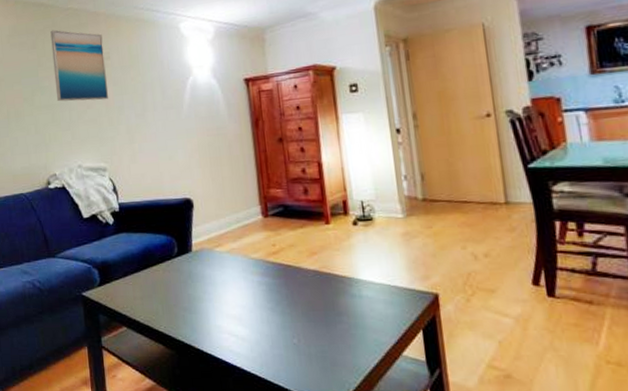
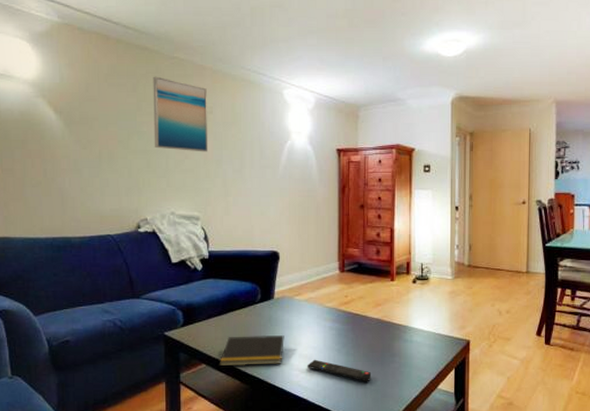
notepad: none [140,293,209,330] -> present [220,335,284,367]
remote control: none [236,320,315,346] -> present [306,359,372,381]

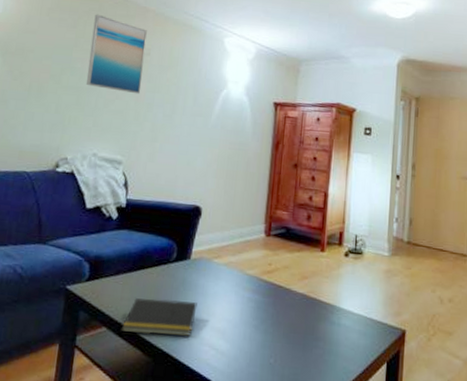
remote control: present [306,359,372,381] -> none [218,334,291,368]

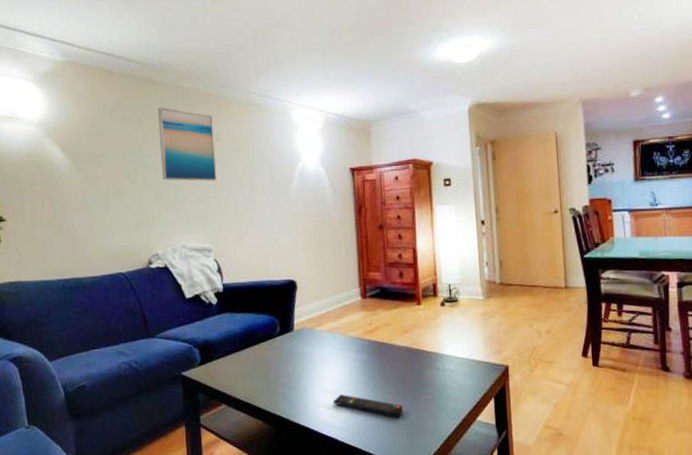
notepad: present [121,298,197,336] -> none [240,370,308,407]
remote control: none [218,334,291,368] -> present [332,394,403,416]

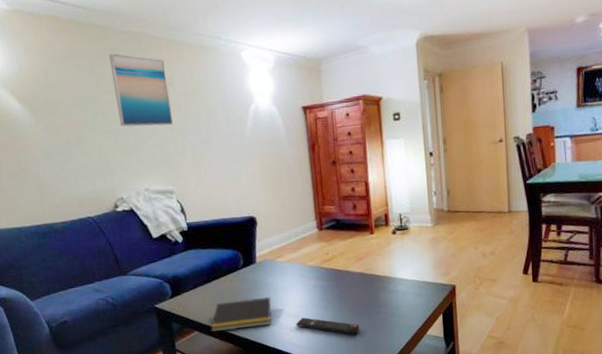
notepad: none [240,370,308,407] -> present [211,297,272,332]

